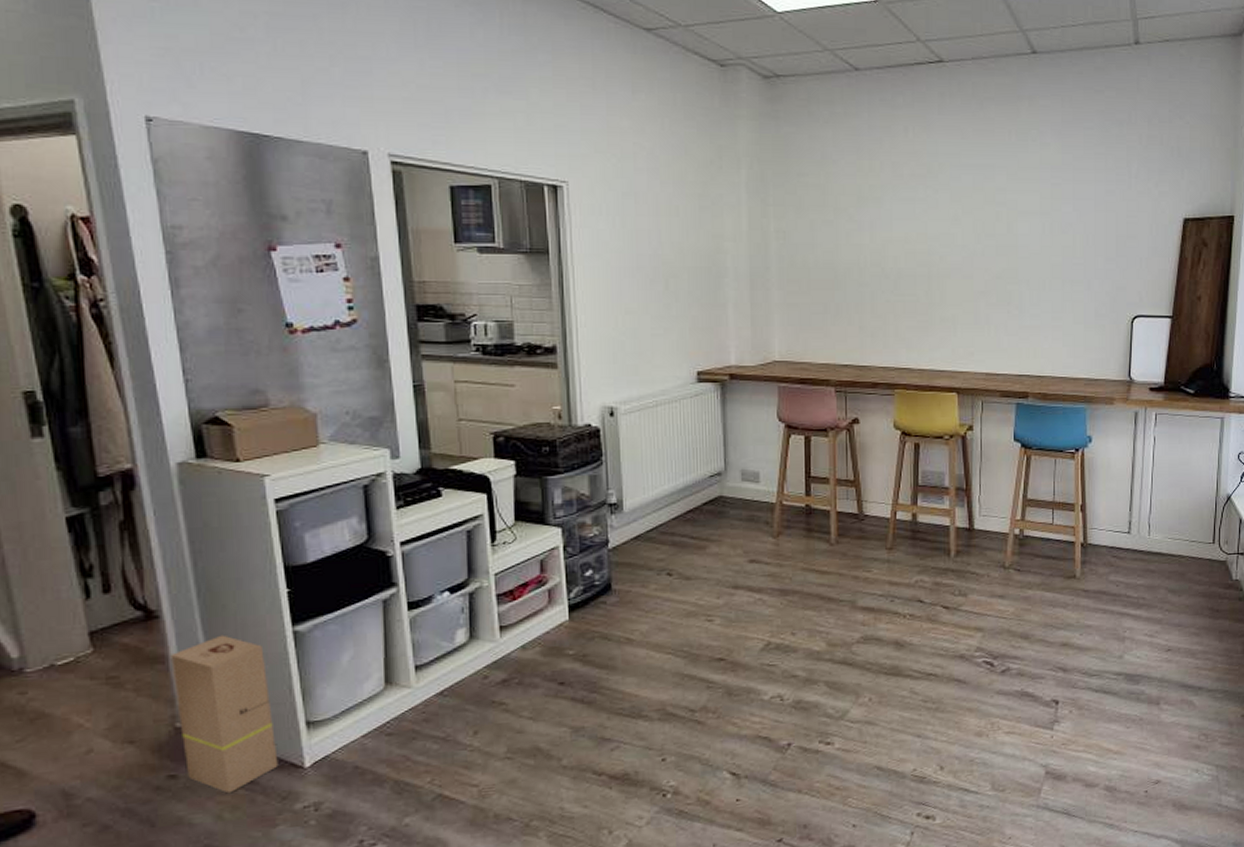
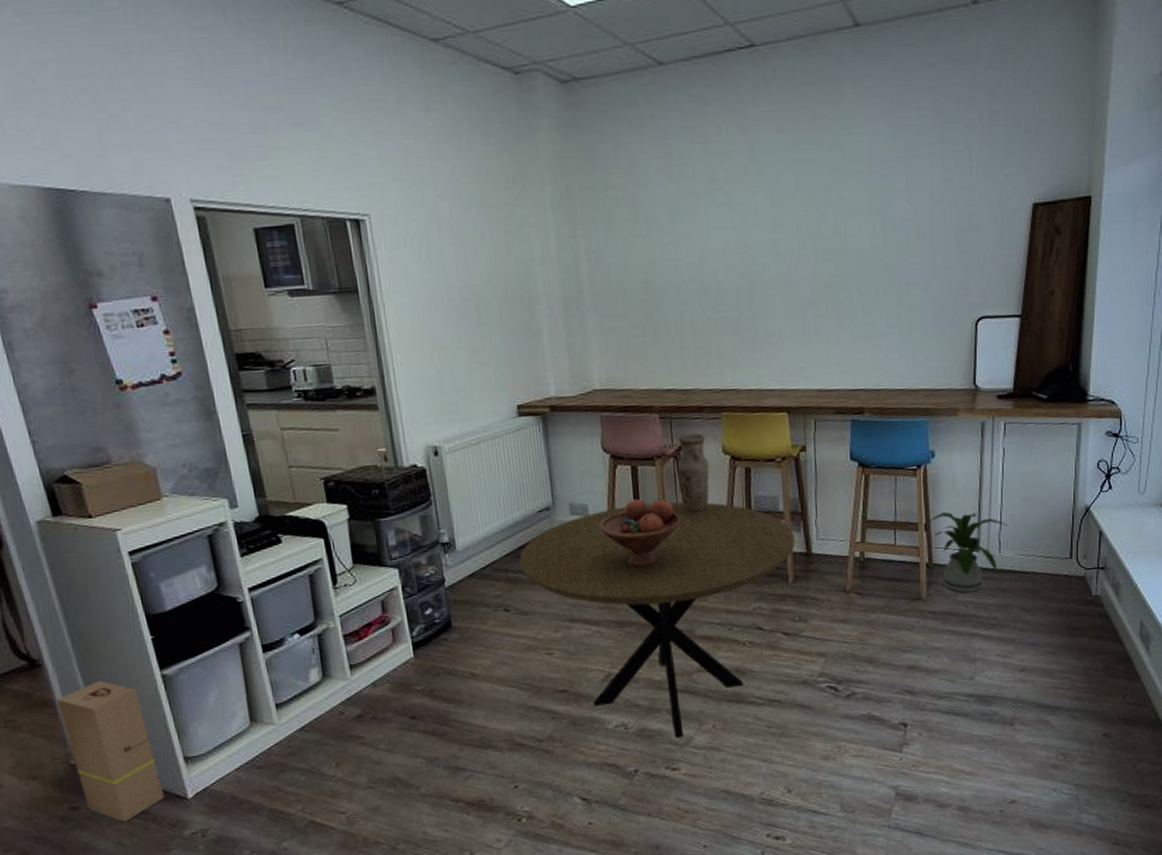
dining table: none [687,473,959,711] -> present [519,502,795,738]
fruit bowl: none [769,469,850,536] -> present [599,499,681,568]
vase: none [850,408,881,487] -> present [677,433,710,516]
house plant: none [1083,495,1157,573] -> present [927,512,1007,593]

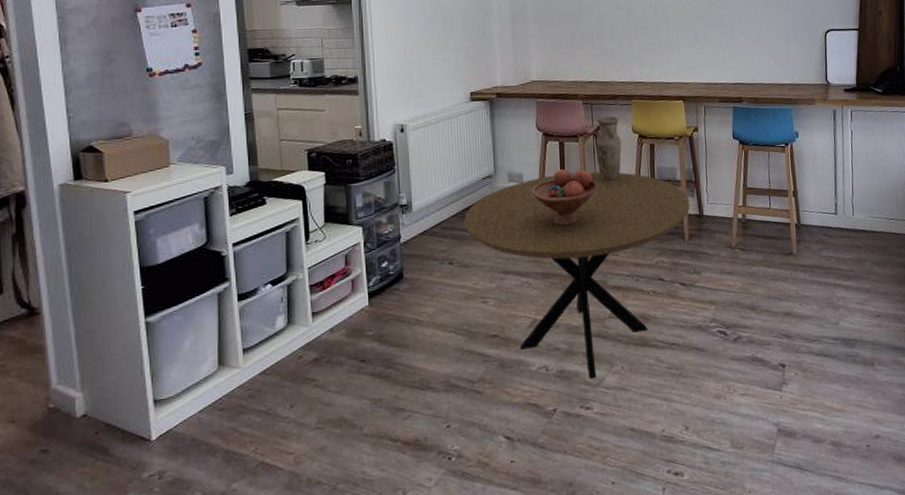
cardboard box: present [56,680,165,823] -> none [47,327,130,465]
house plant: present [927,512,1007,593] -> none [795,181,858,249]

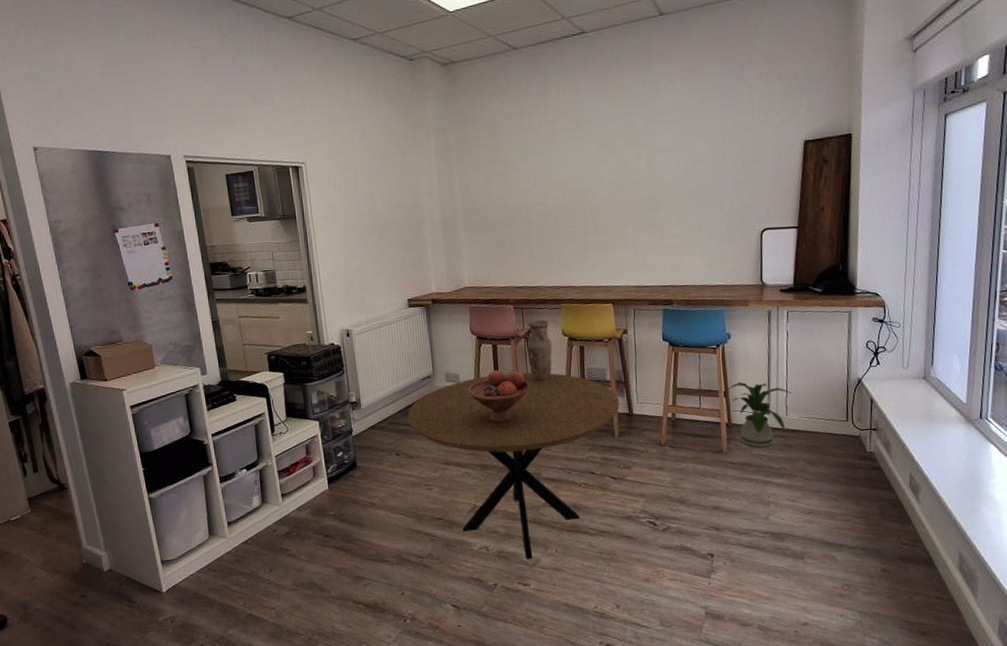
house plant: none [795,181,858,249] -> present [726,382,792,448]

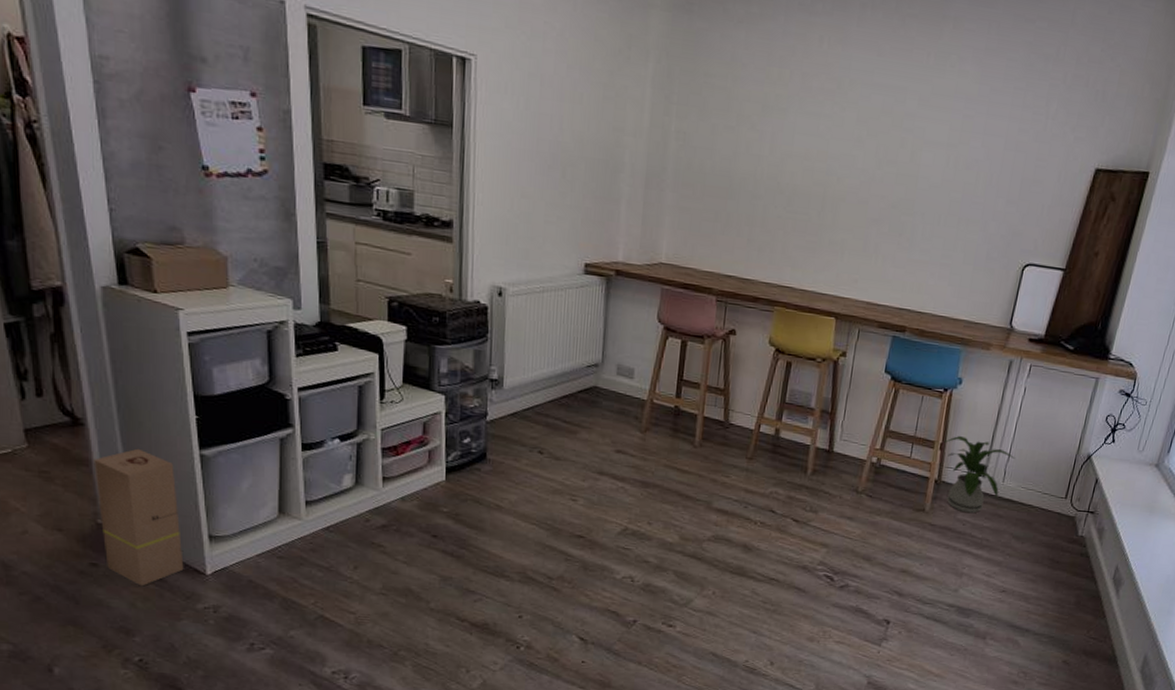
cardboard box: none [76,500,146,609] -> present [93,448,184,587]
dining table: present [408,372,620,560] -> none [561,376,821,598]
fruit bowl: present [468,370,530,423] -> none [641,372,719,437]
vase: present [527,319,553,383] -> none [722,320,755,398]

